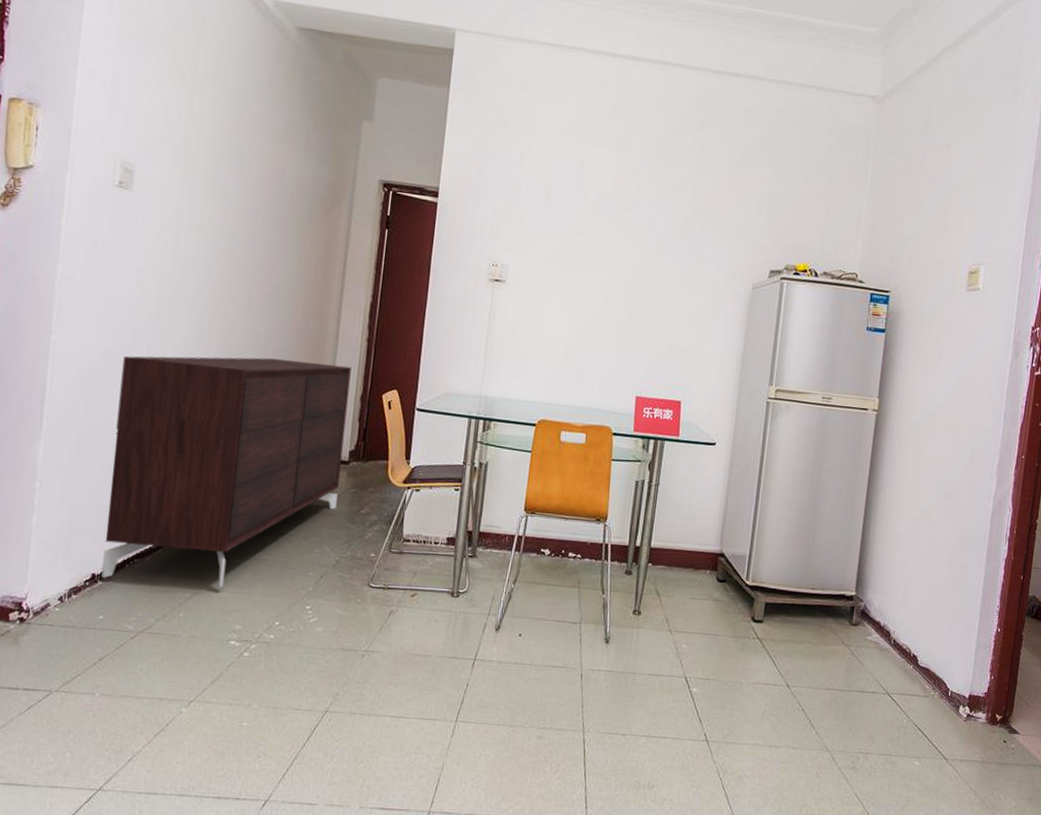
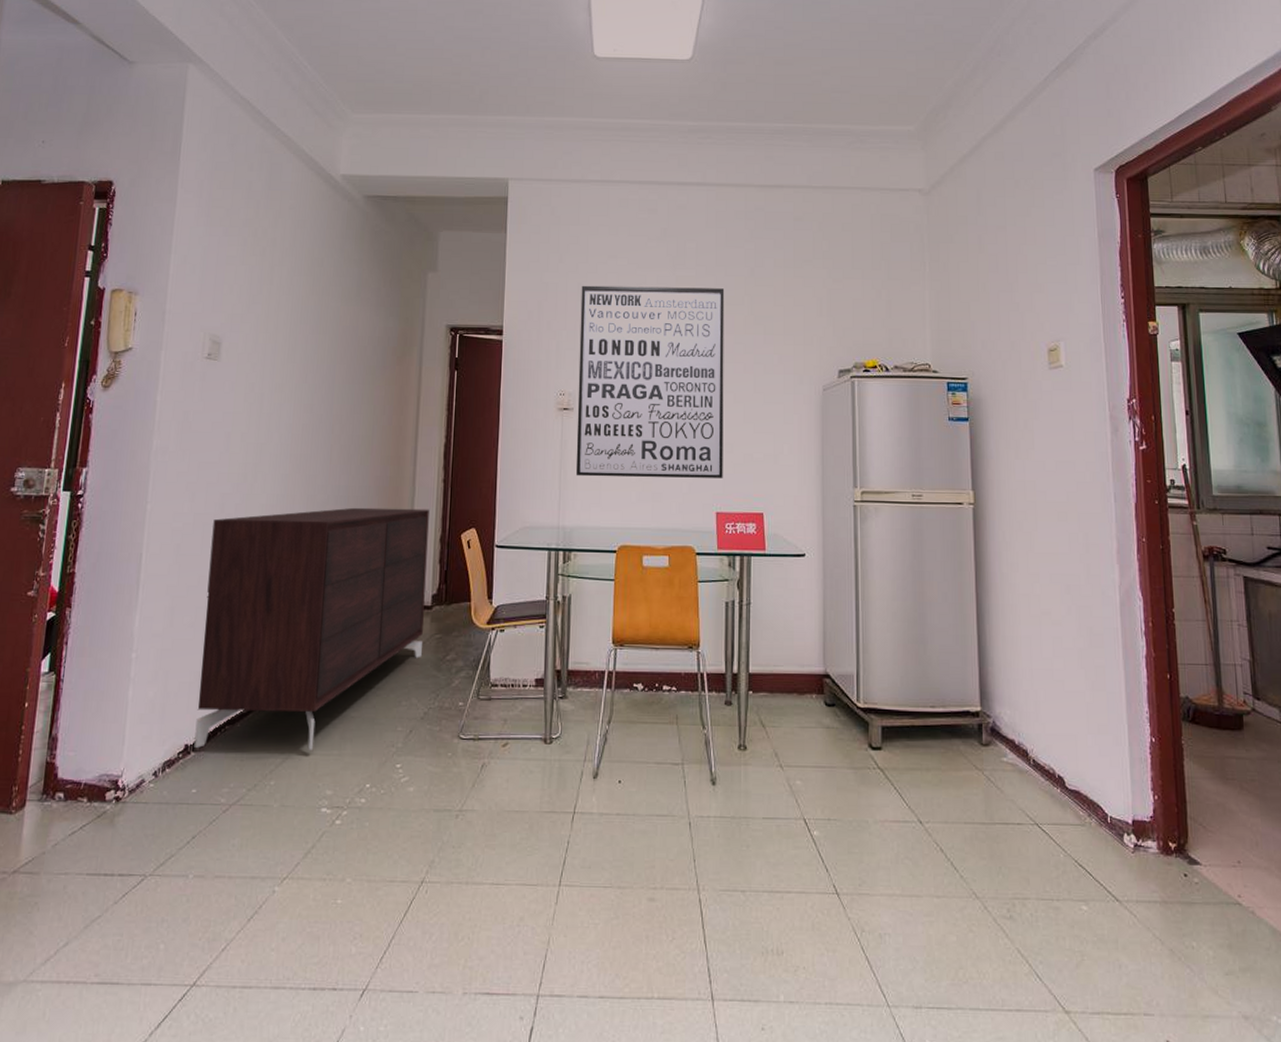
wall art: none [502,154,669,364] -> present [575,285,725,478]

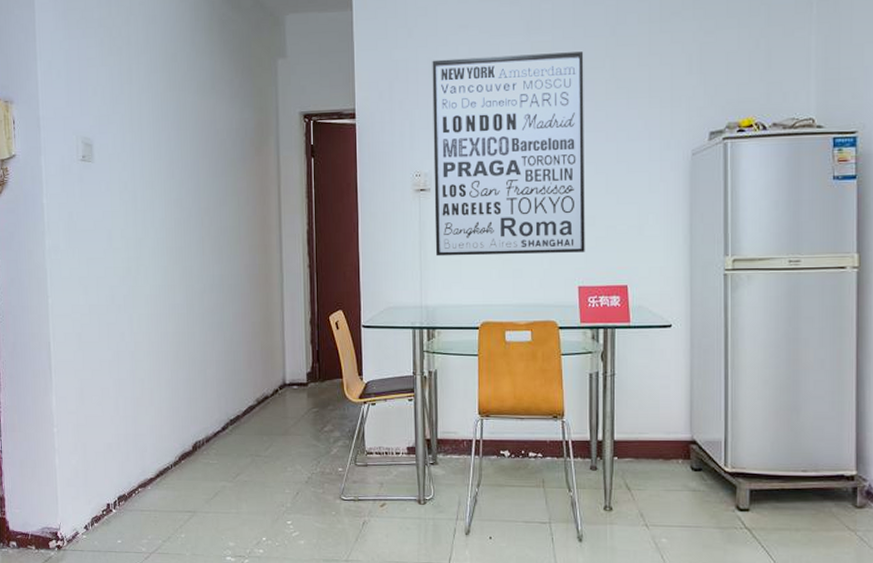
sideboard: present [194,507,429,750] -> none [106,293,302,509]

